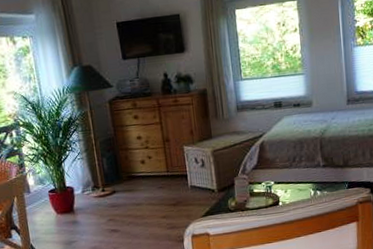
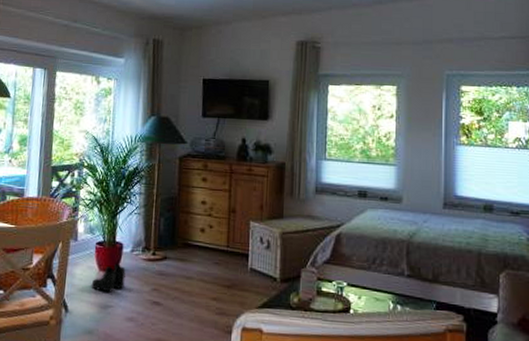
boots: none [52,204,83,231] -> present [91,263,127,293]

